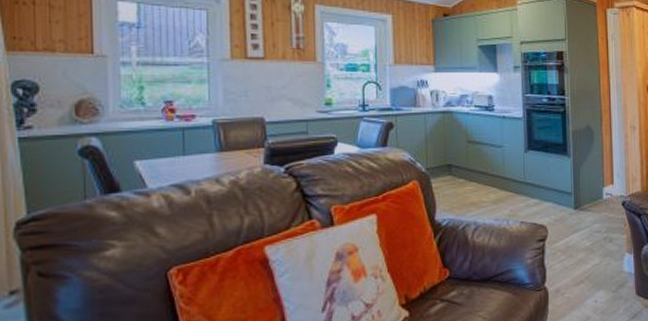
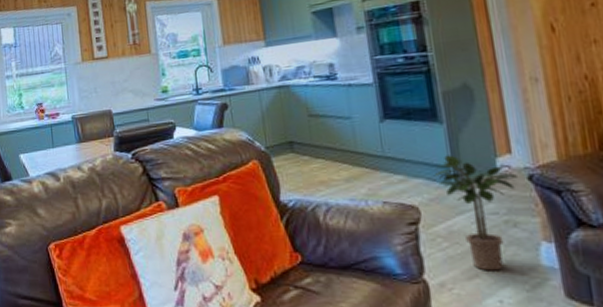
potted plant: none [561,183,615,278] -> present [435,155,517,271]

